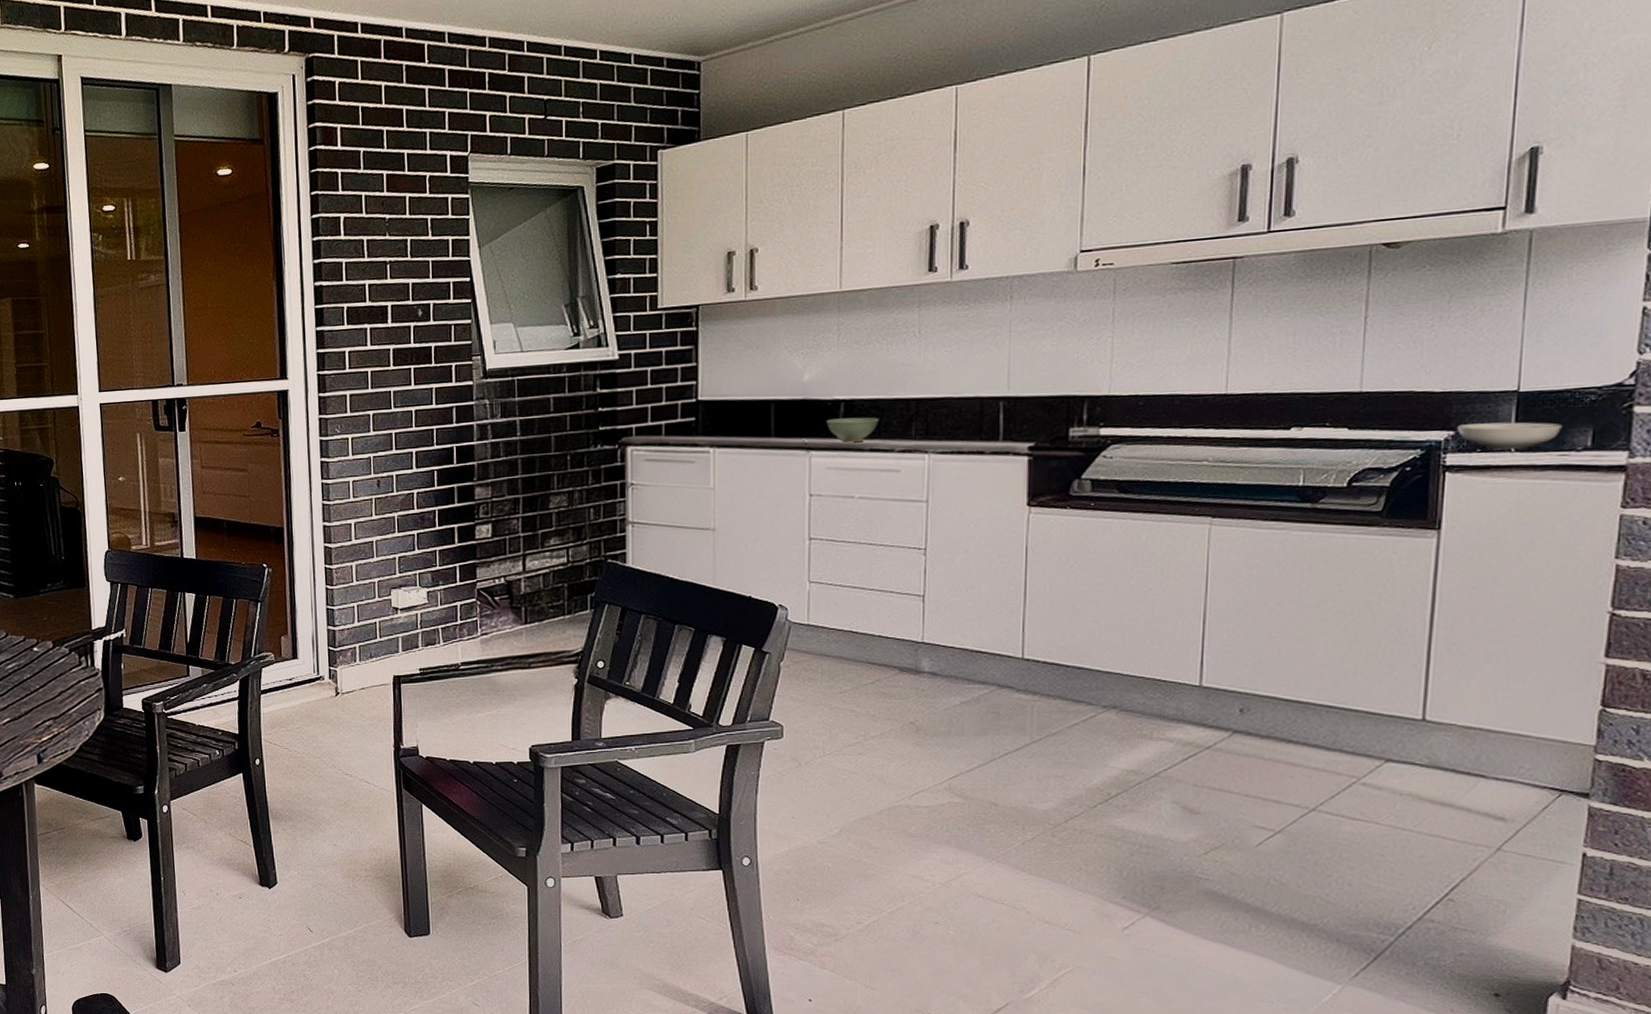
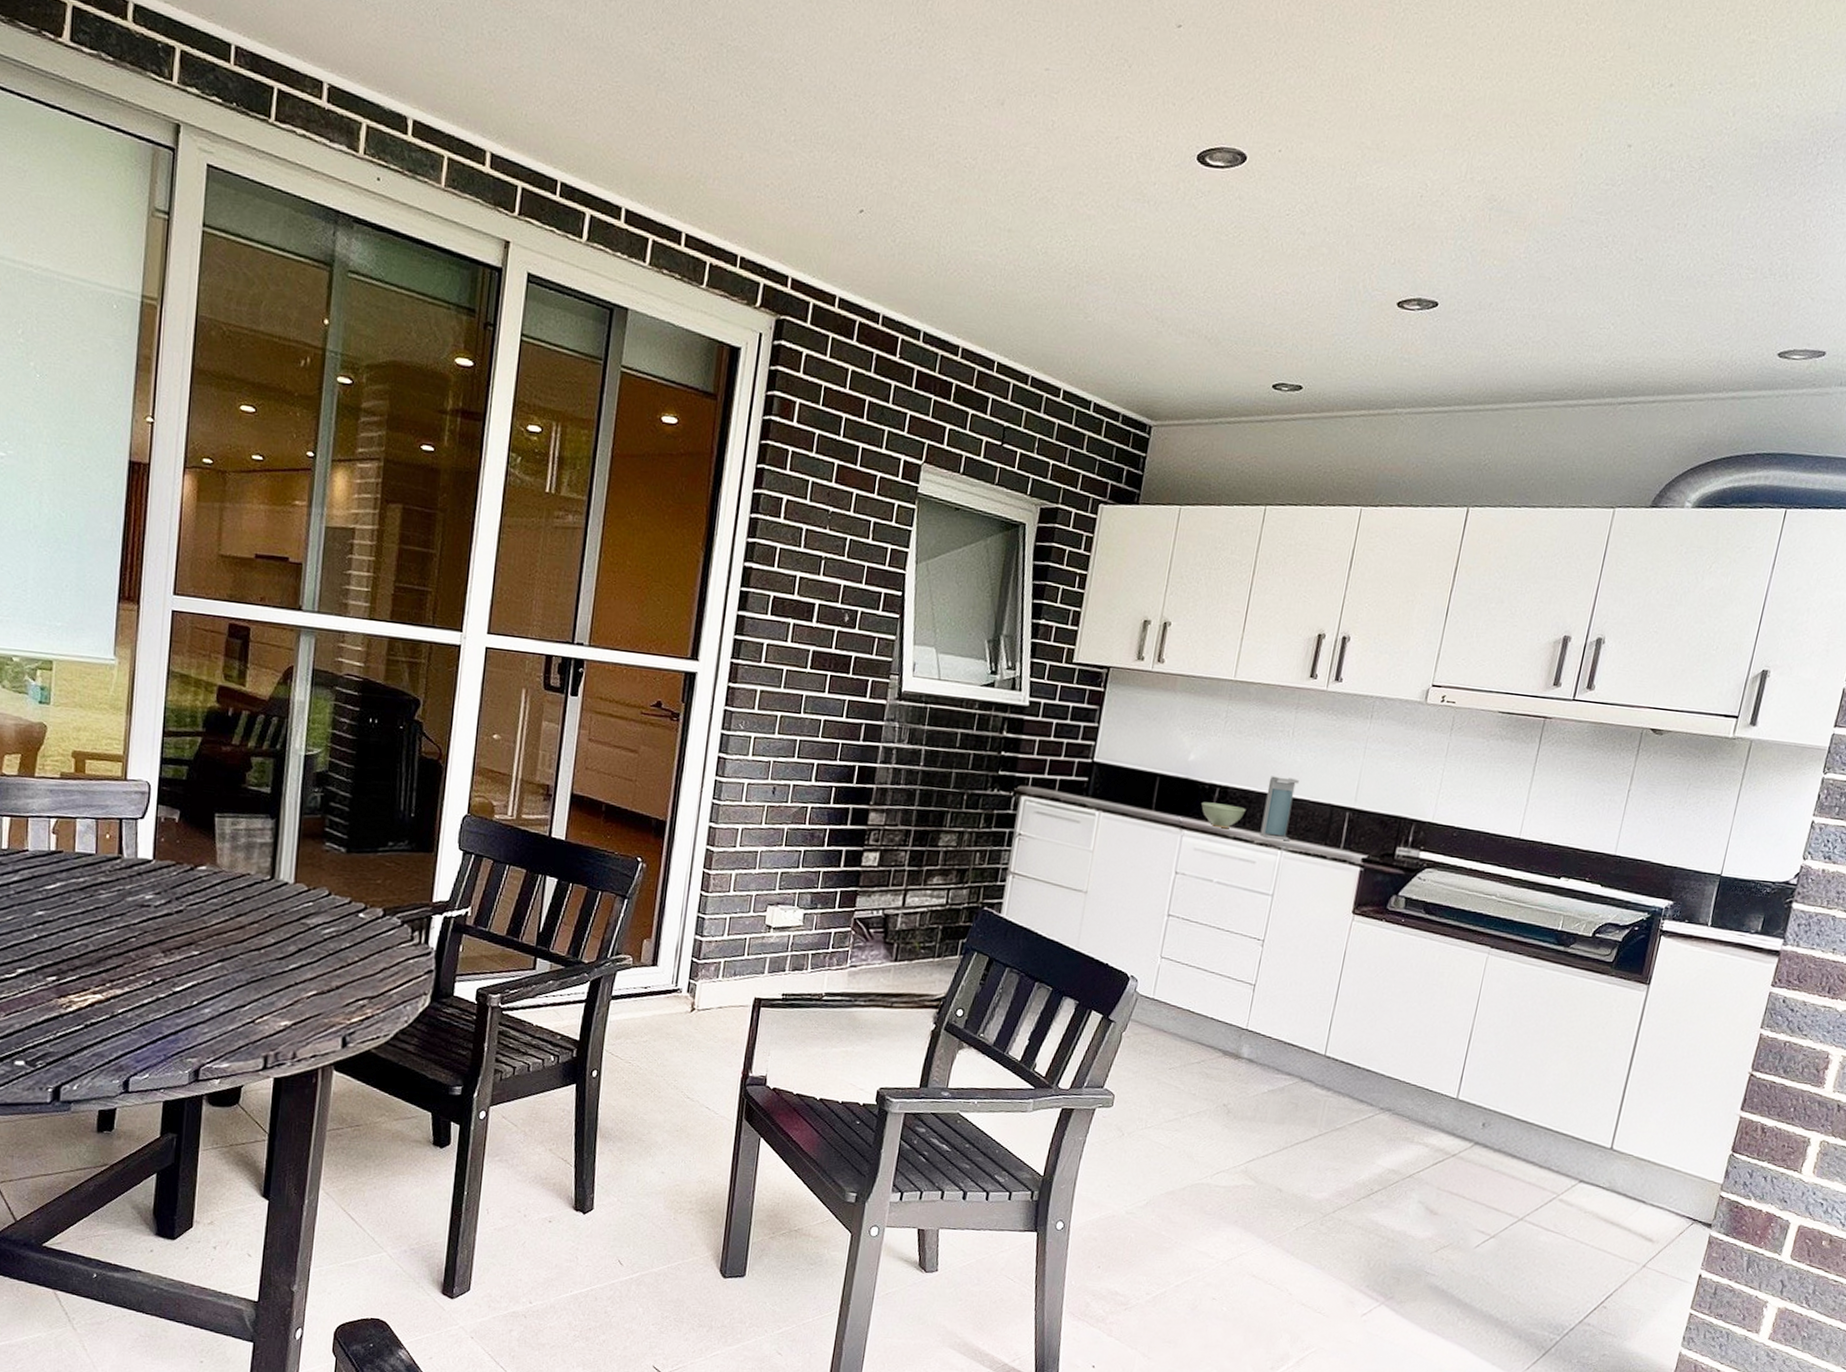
soap dispenser: none [900,378,936,445] -> present [1259,776,1299,842]
bowl: present [1456,422,1562,450] -> none [1674,896,1745,926]

